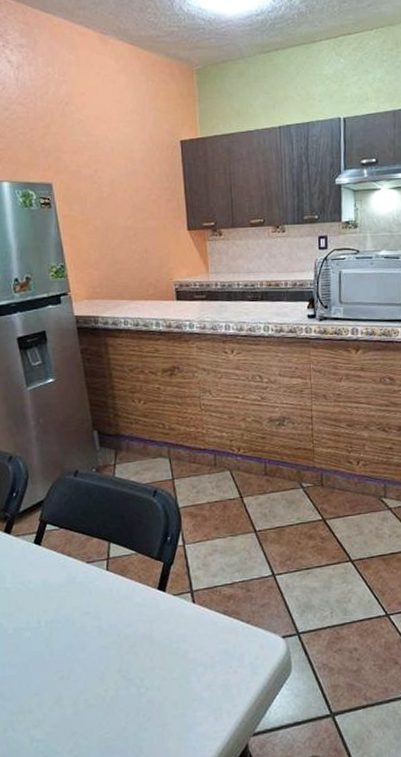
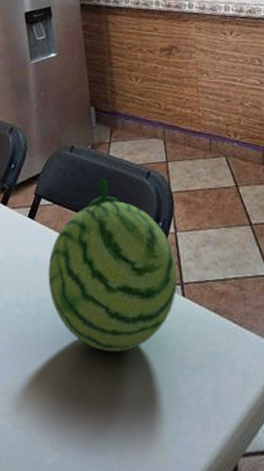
fruit: none [58,499,188,661] -> present [48,178,178,352]

